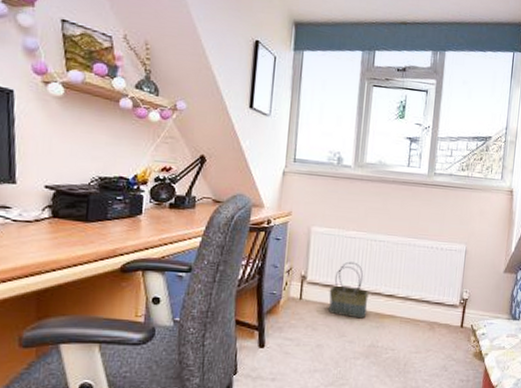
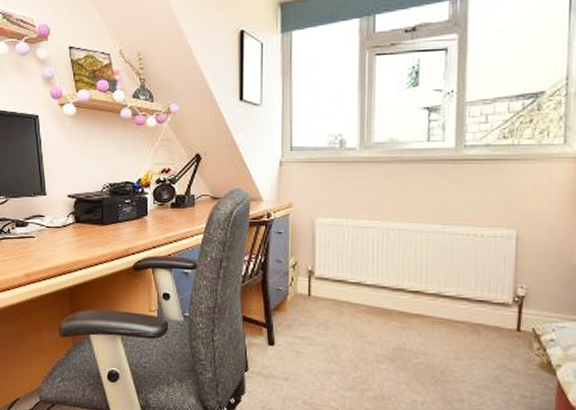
basket: present [329,261,369,319] -> none [341,254,389,318]

